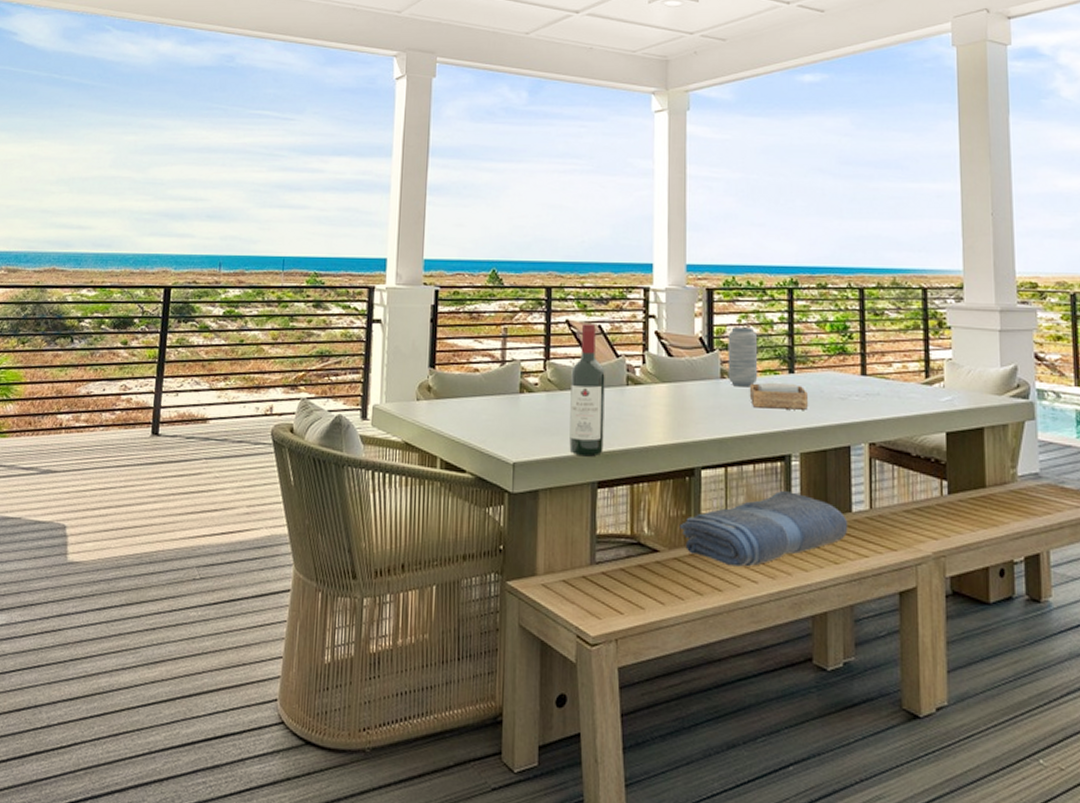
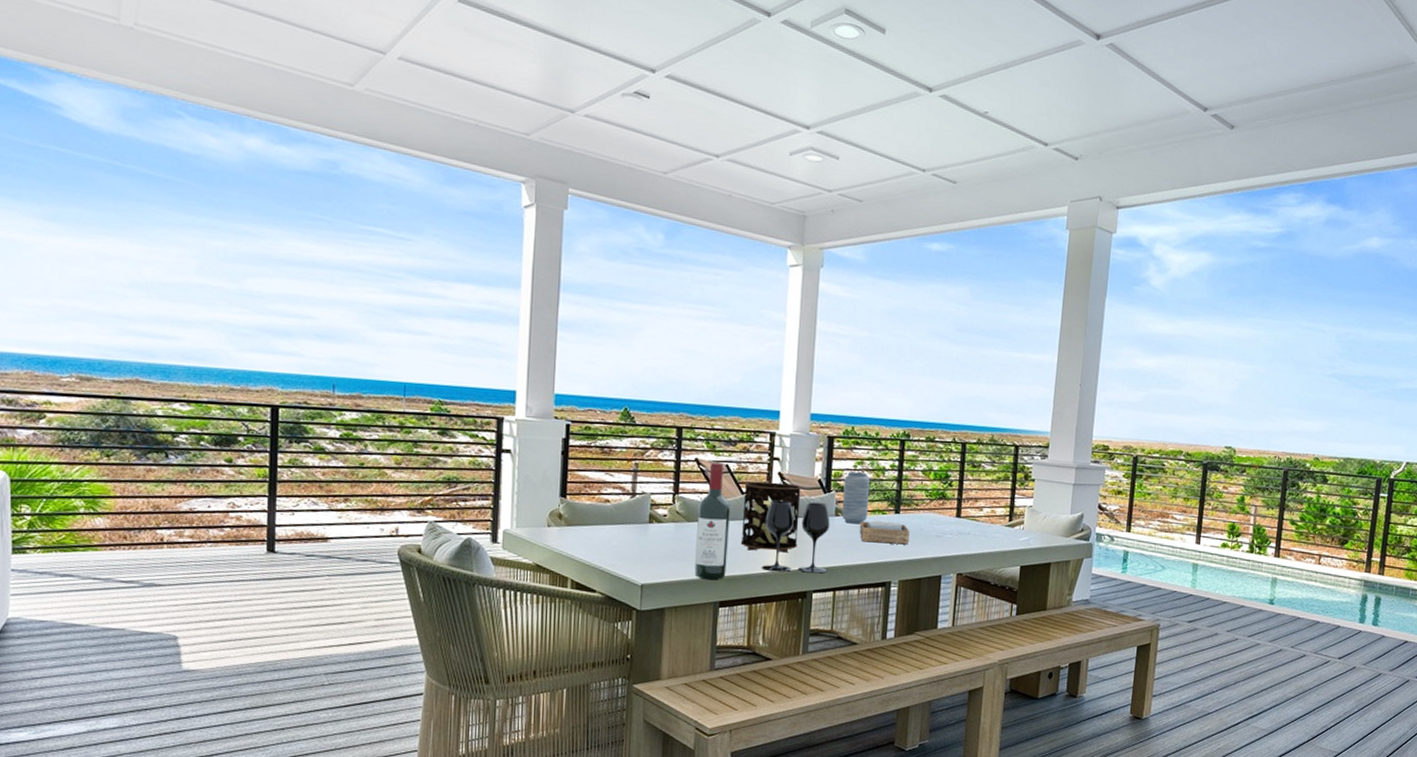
lantern: none [617,342,681,423] -> present [740,481,801,553]
wine glass: none [642,362,717,447] -> present [762,500,830,574]
towel: present [679,490,848,567] -> none [790,610,934,672]

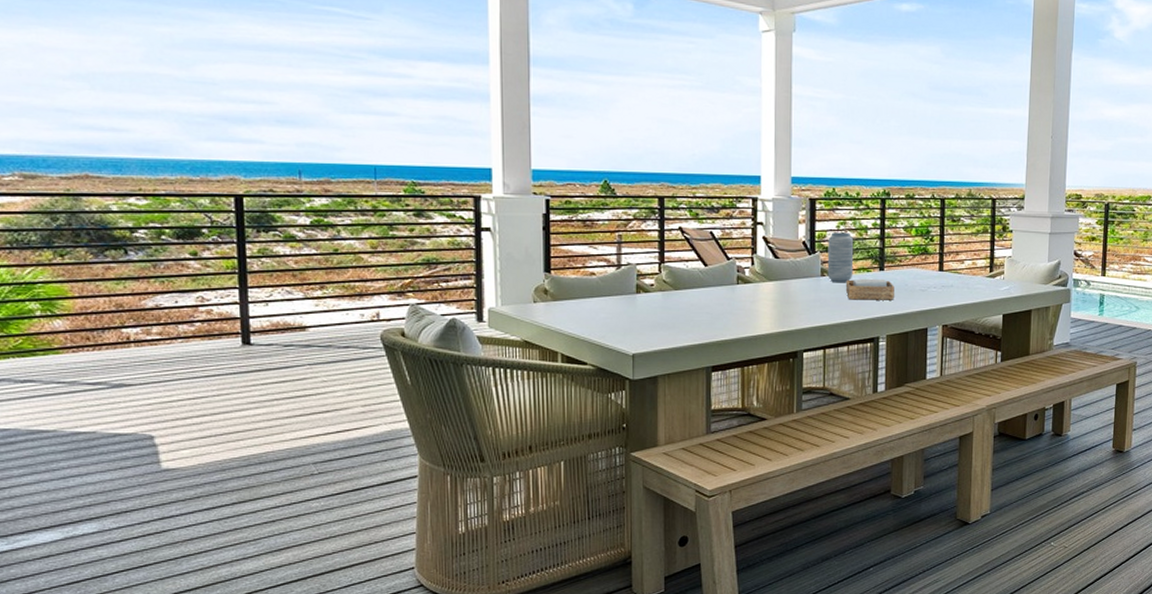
wine bottle: present [694,463,730,580] -> none [685,231,717,346]
lantern: present [740,481,801,553] -> none [729,246,786,315]
wine glass: present [762,500,830,574] -> none [752,264,817,334]

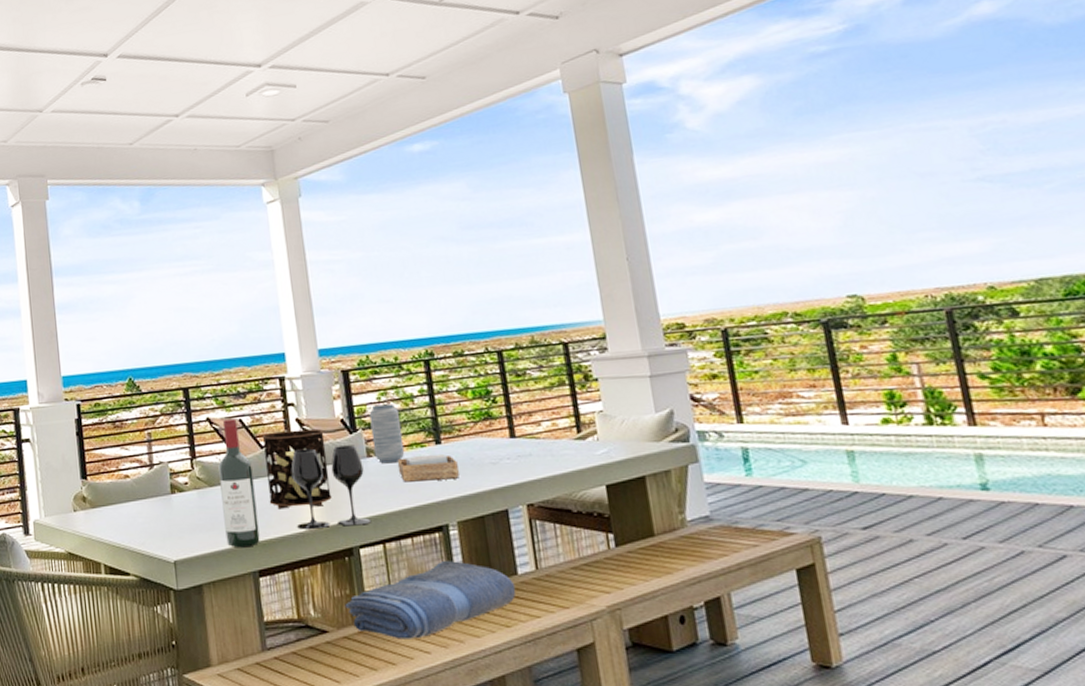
wine bottle: none [685,231,717,346] -> present [218,419,260,548]
lantern: none [729,246,786,315] -> present [262,429,332,509]
wine glass: none [752,264,817,334] -> present [291,445,372,530]
towel: none [784,365,923,427] -> present [345,560,516,640]

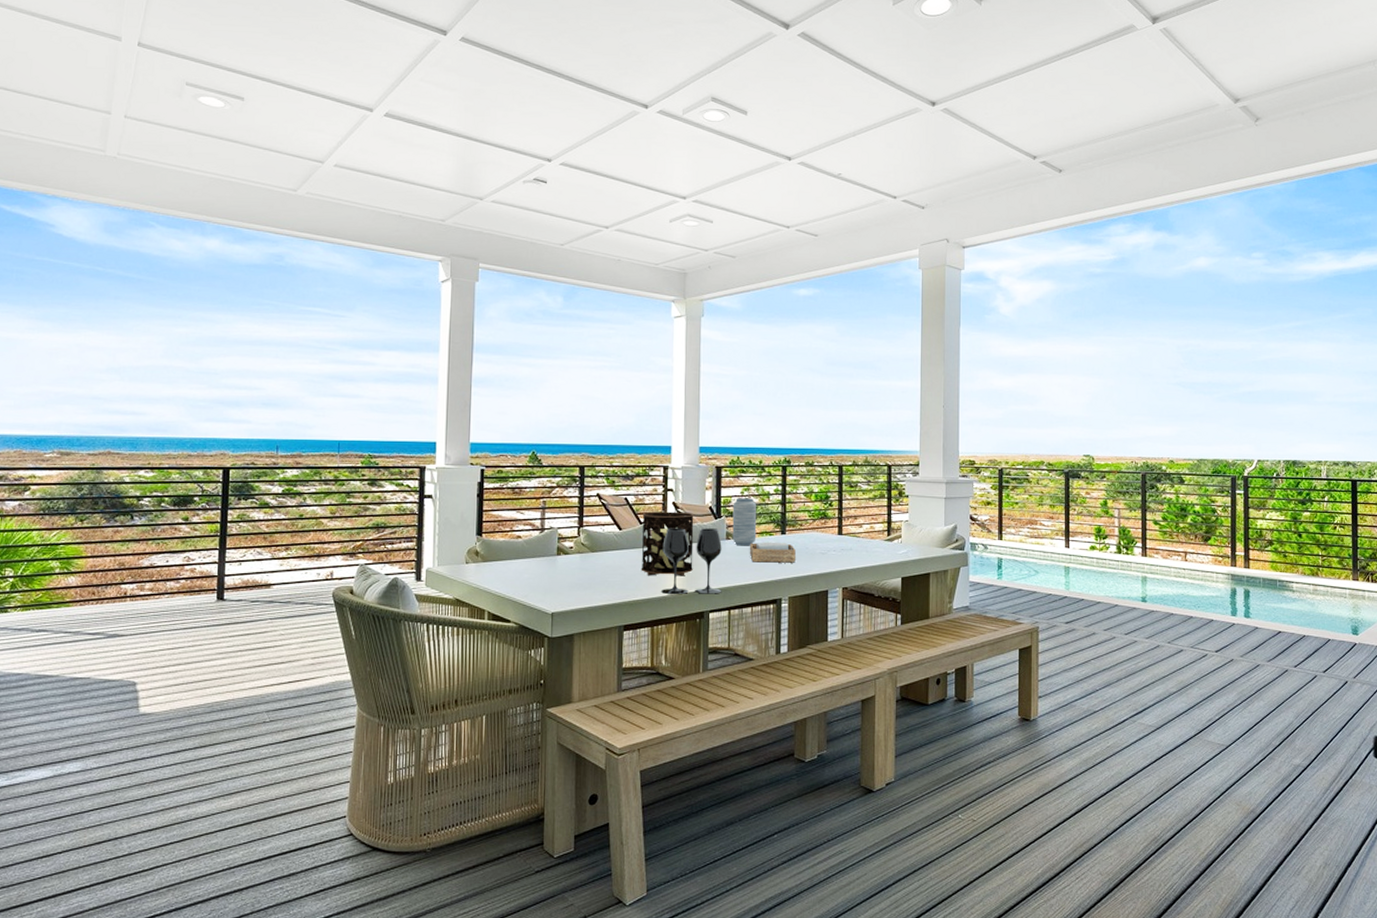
wine bottle: present [218,419,260,548] -> none [600,497,630,606]
towel: present [345,560,516,640] -> none [691,626,825,687]

